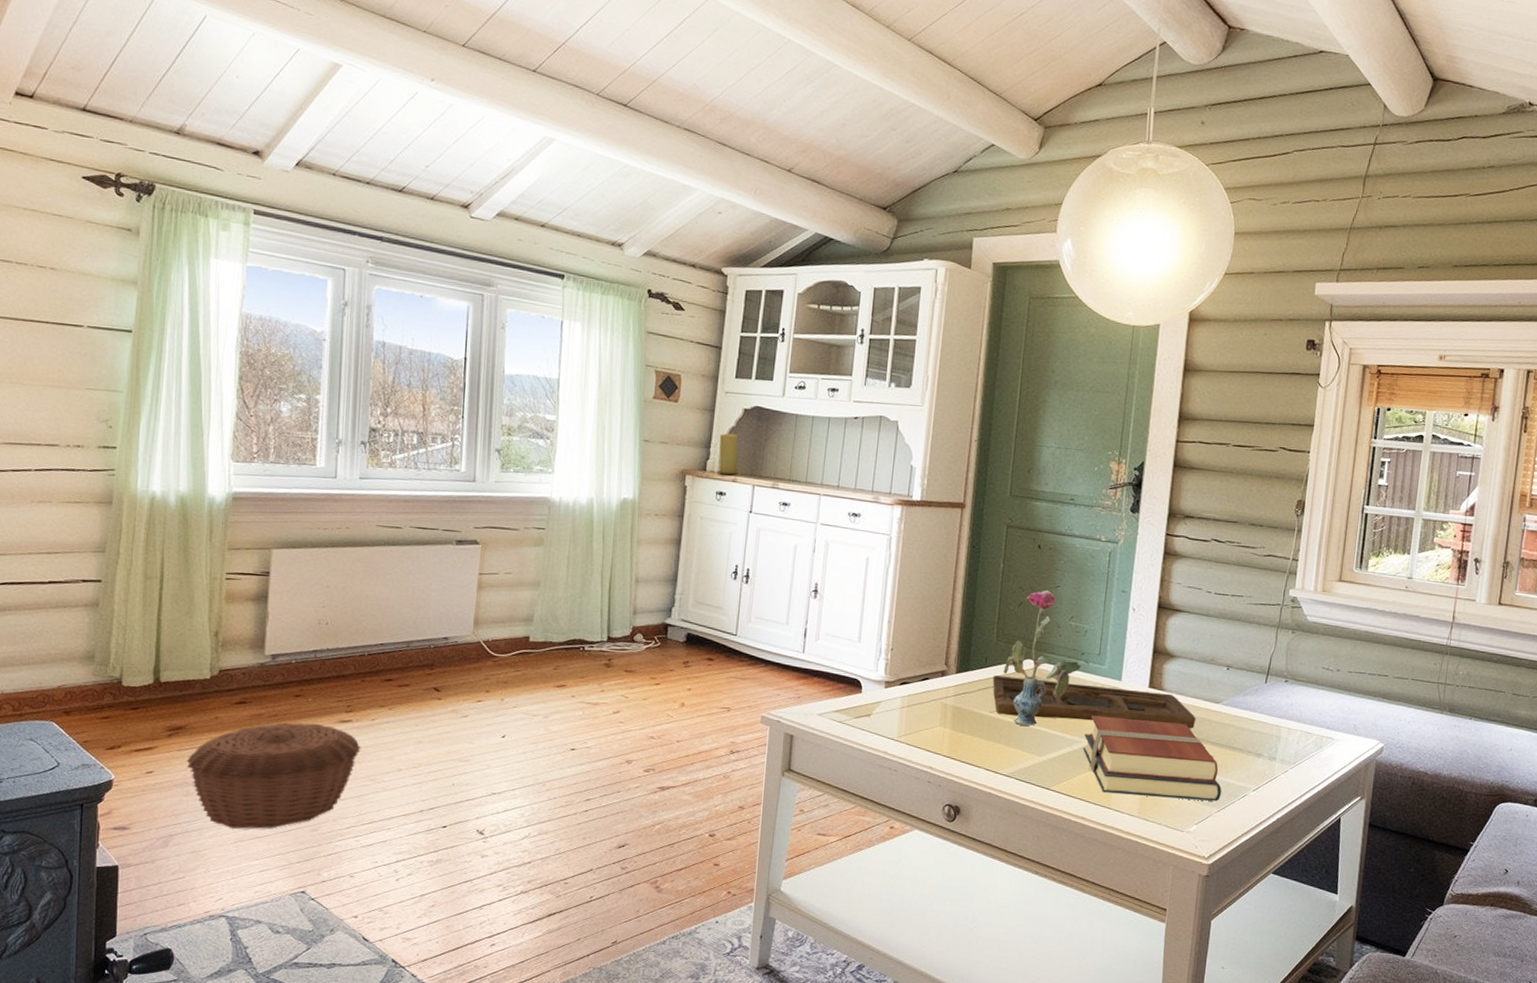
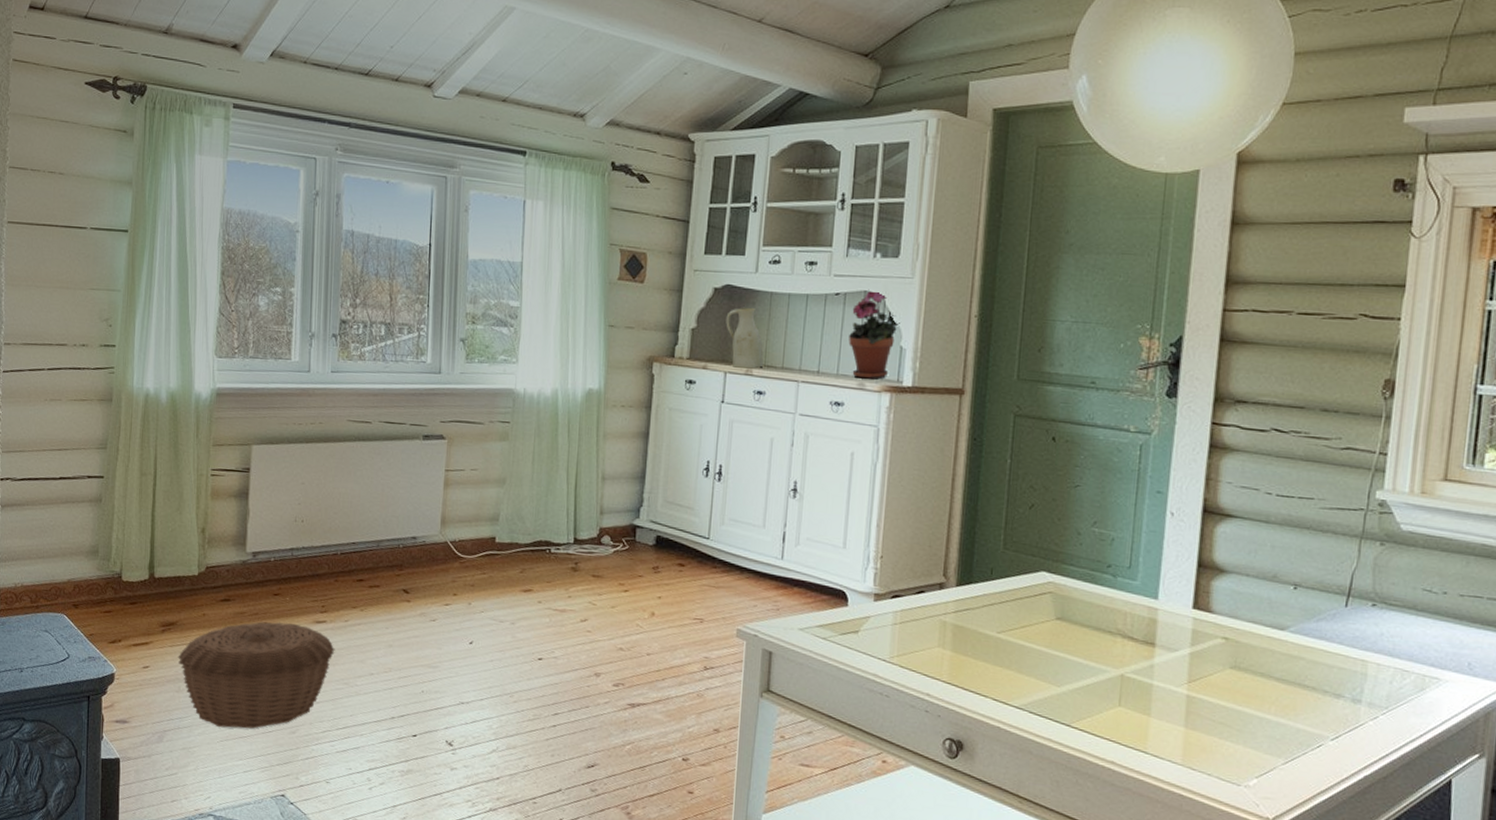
candle: present [716,433,740,477] -> none [685,315,711,364]
ceramic pitcher: none [754,427,789,483] -> present [726,308,764,370]
potted plant: none [865,414,911,494] -> present [848,289,900,380]
decorative tray: present [992,675,1197,729] -> none [999,590,1255,661]
vase: present [1003,589,1082,726] -> none [1012,489,1108,650]
books: present [1082,715,1222,802] -> none [1110,640,1289,751]

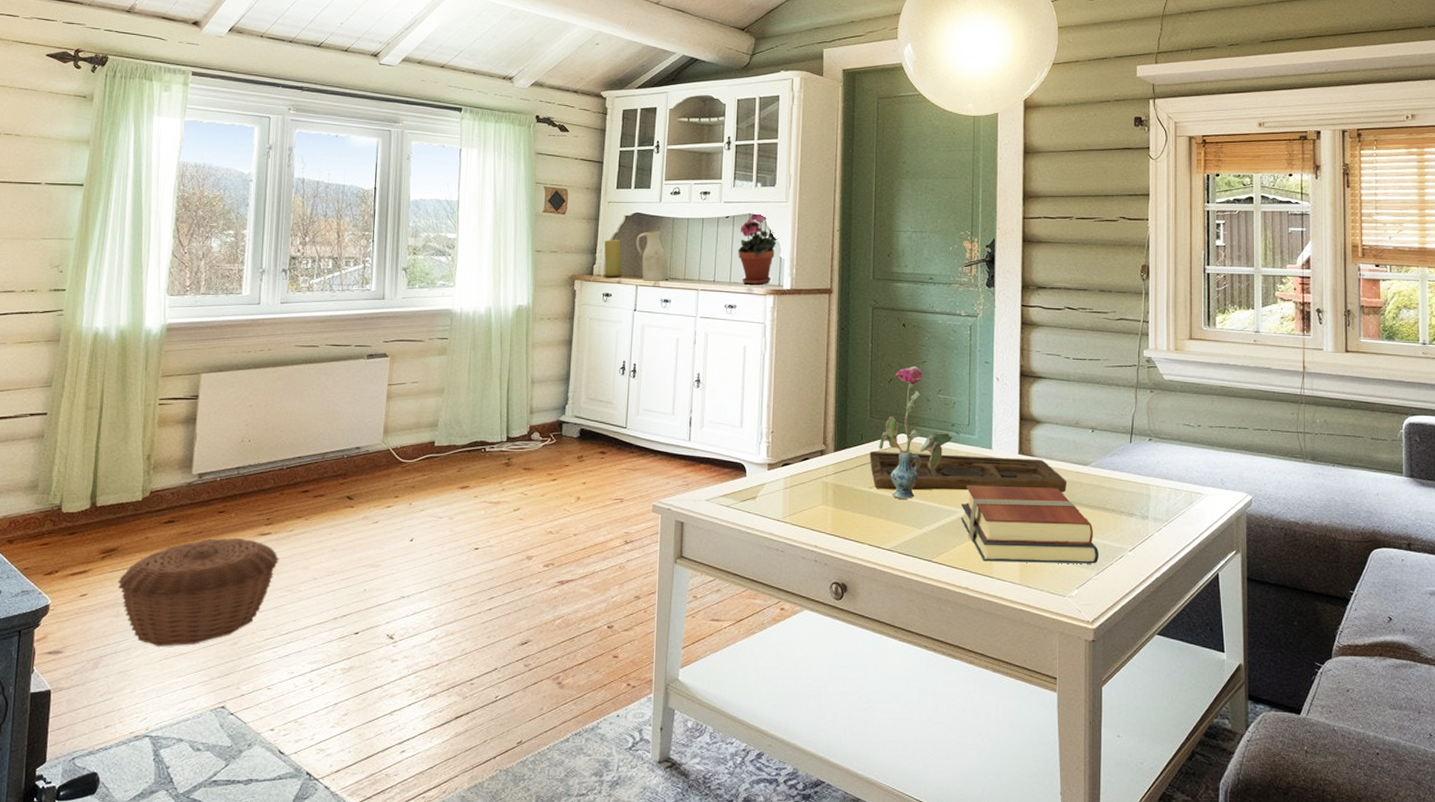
candle: none [685,315,711,364] -> present [602,239,624,279]
decorative tray: none [999,590,1255,661] -> present [869,452,1067,493]
vase: none [1012,489,1108,650] -> present [879,365,953,499]
books: none [1110,640,1289,751] -> present [960,485,1099,564]

